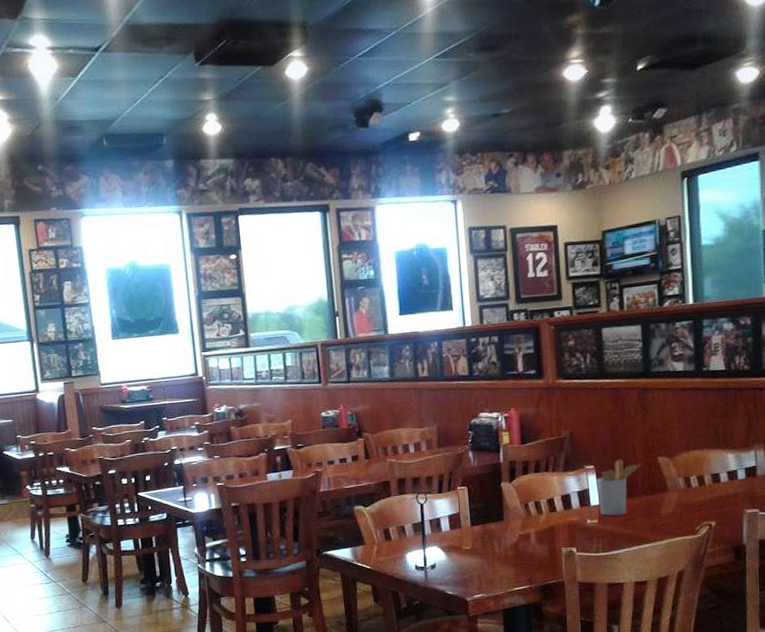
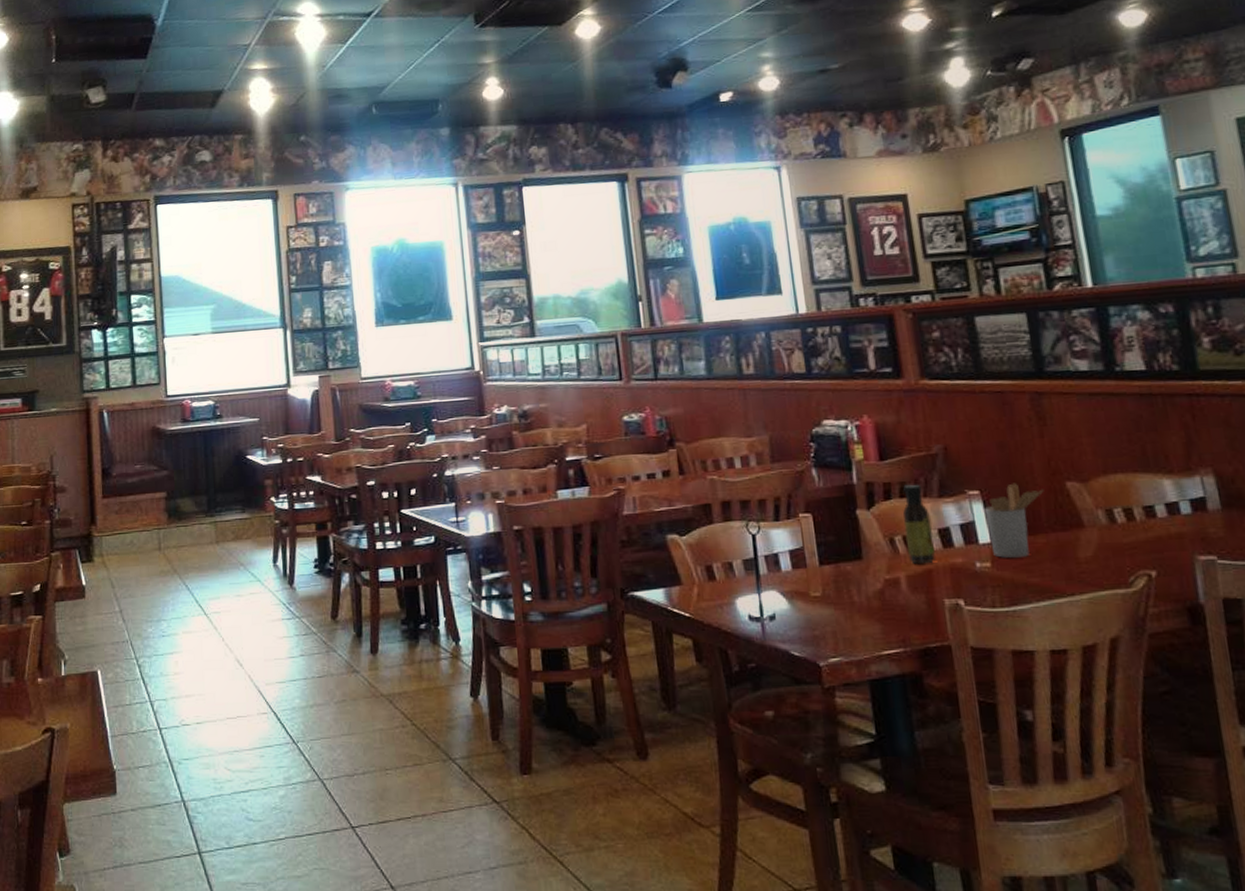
sauce bottle: none [536,462,558,522] -> present [903,484,936,563]

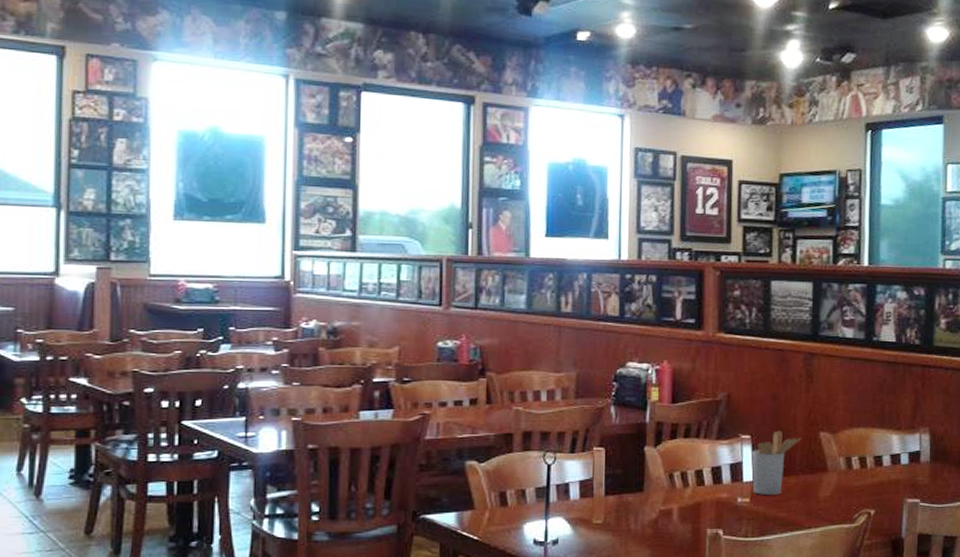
sauce bottle: present [903,484,936,563] -> none [683,426,708,497]

